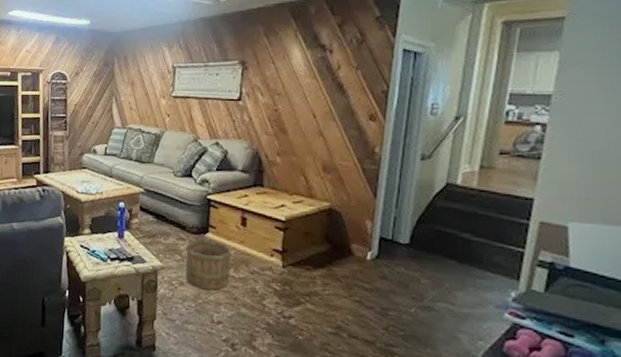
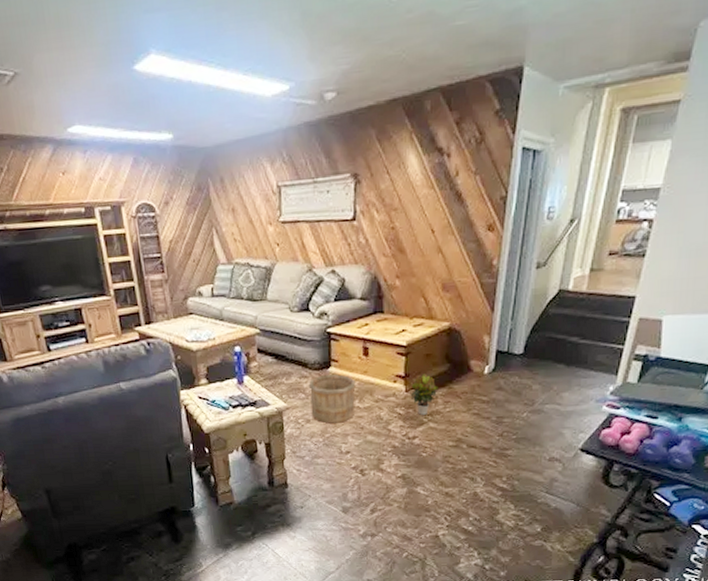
potted plant: none [287,251,317,295] -> present [410,373,439,415]

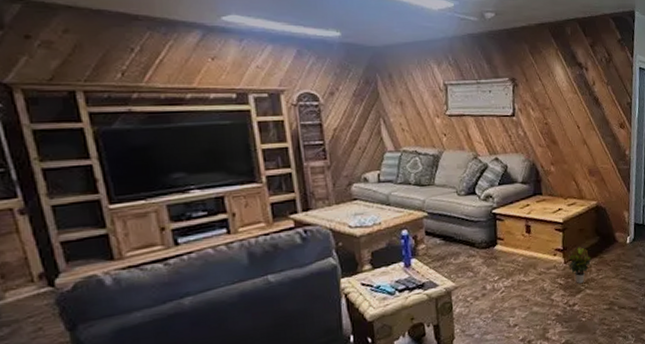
wooden bucket: present [308,374,356,424] -> none [476,251,521,299]

